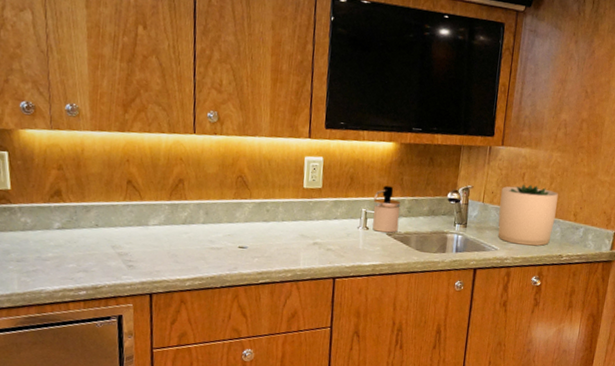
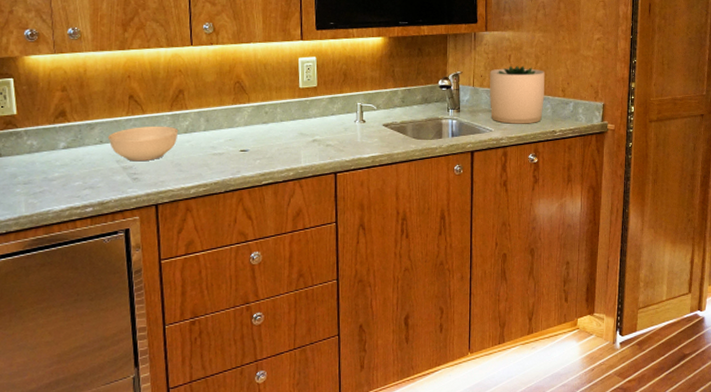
bowl: none [103,213,177,250] -> present [107,126,179,162]
soap dispenser: present [372,185,401,233] -> none [367,79,394,124]

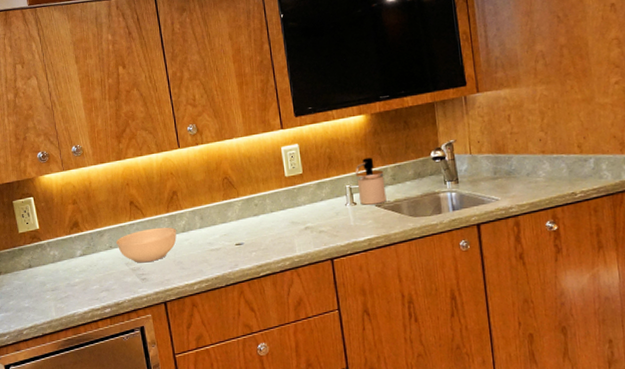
soap dispenser: none [367,79,394,124] -> present [355,157,387,205]
planter: present [490,65,546,124] -> none [488,124,557,191]

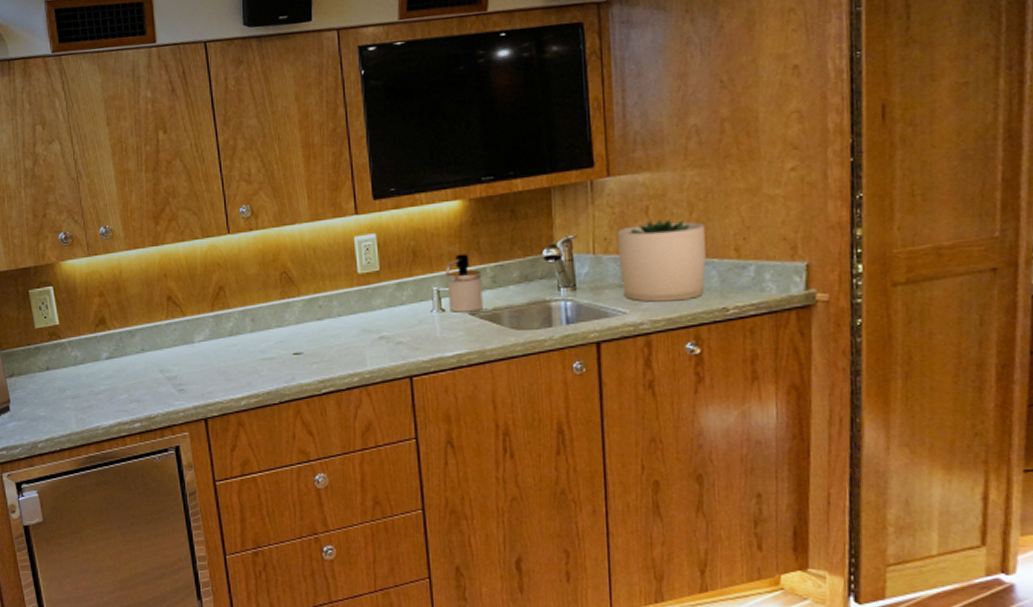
bowl: present [115,227,177,263] -> none [148,329,223,371]
planter: none [488,124,557,191] -> present [618,219,706,302]

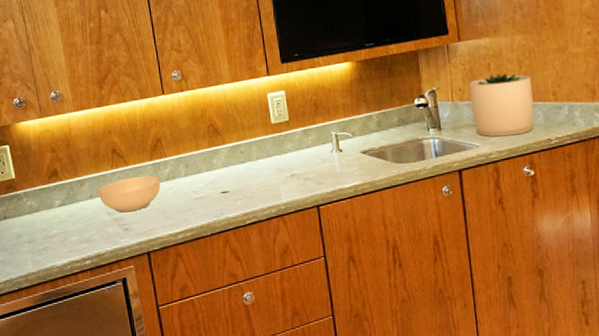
bowl: none [148,329,223,371] -> present [96,175,161,213]
soap dispenser: present [445,254,483,313] -> none [340,104,372,152]

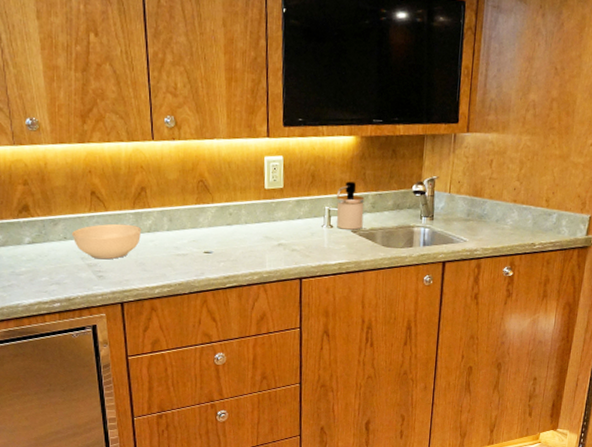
soap dispenser: none [340,104,372,152] -> present [336,181,365,230]
planter: present [469,73,534,137] -> none [466,171,530,236]

